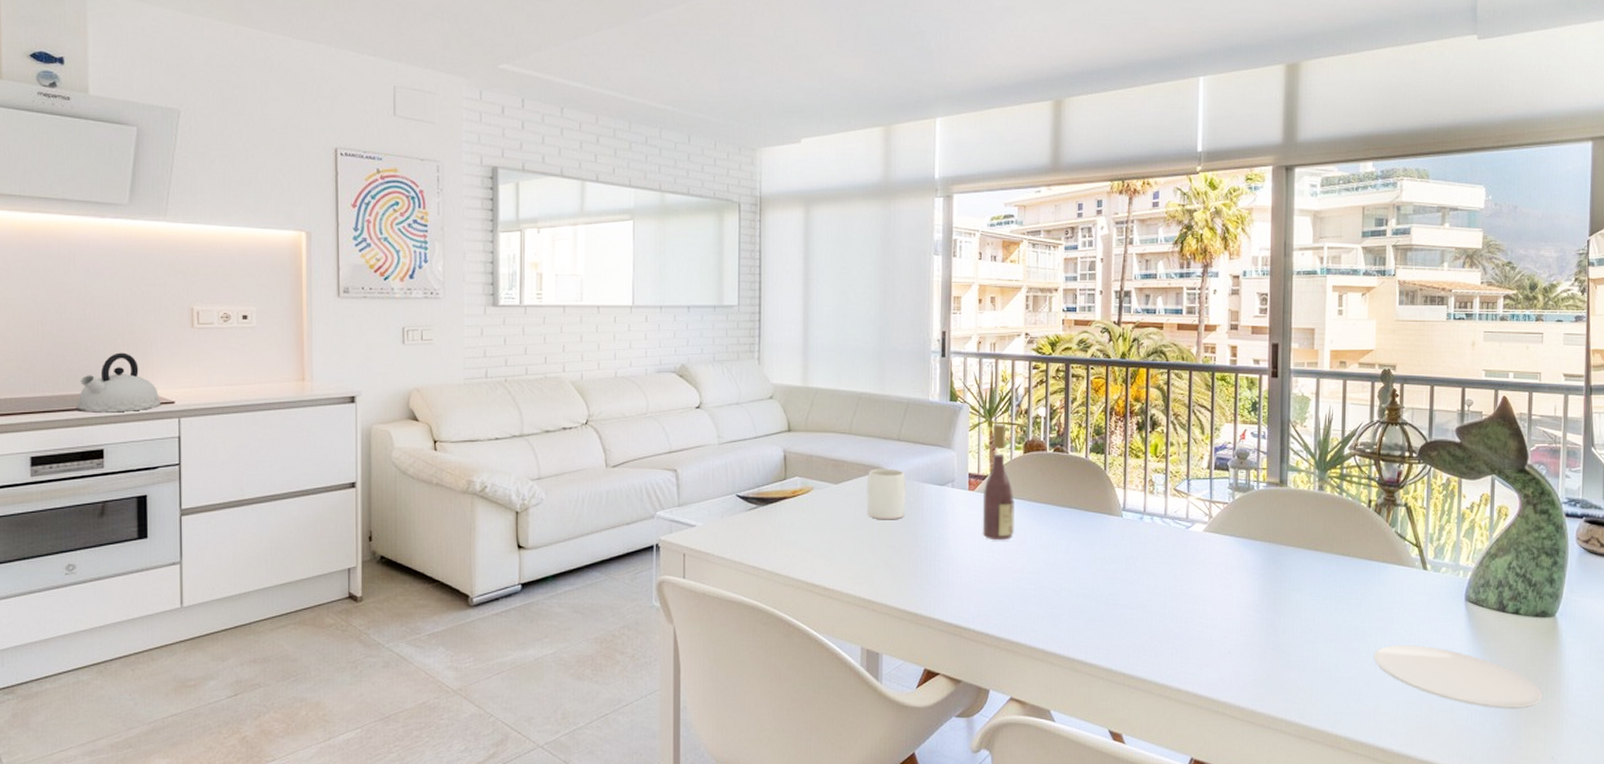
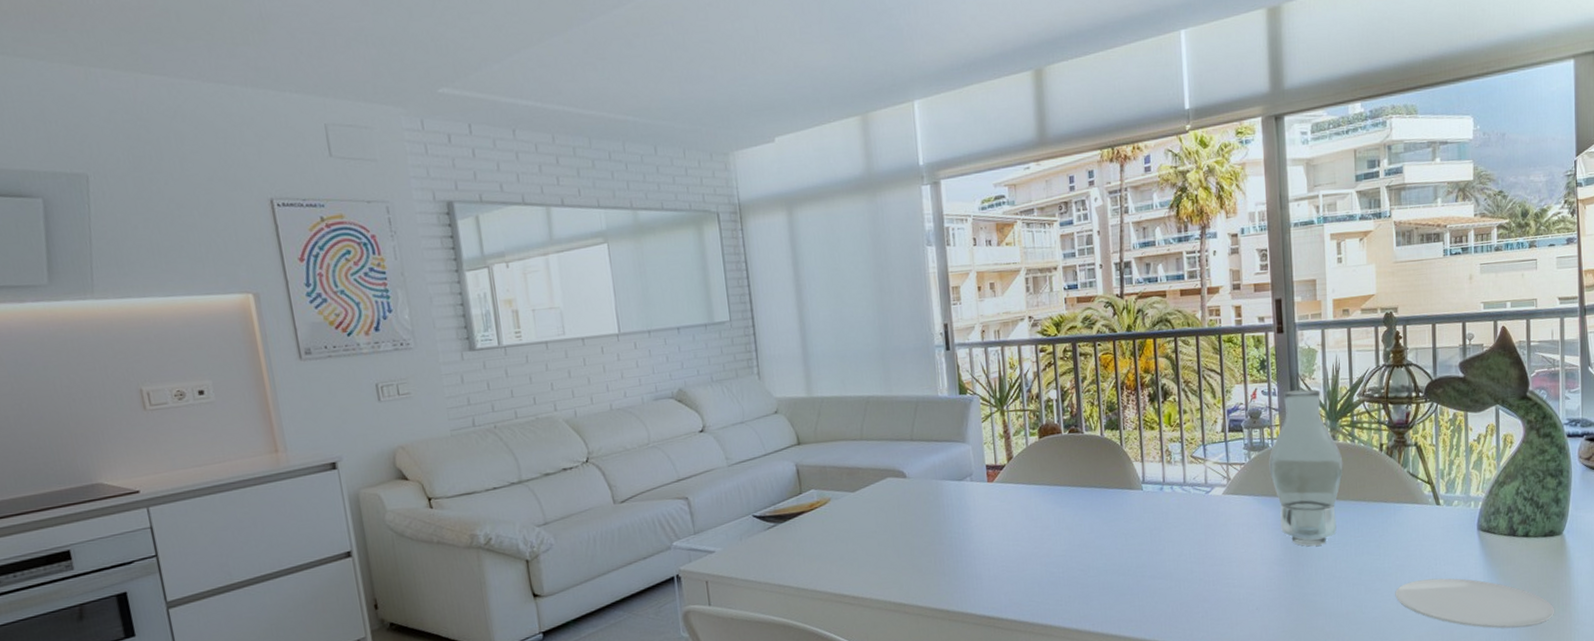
kettle: present [76,352,162,413] -> none [29,445,126,515]
mug: present [866,469,907,520] -> none [884,469,926,523]
wine bottle: present [982,422,1014,541] -> none [1002,410,1037,529]
vase: none [1253,435,1329,596] -> present [1269,389,1344,547]

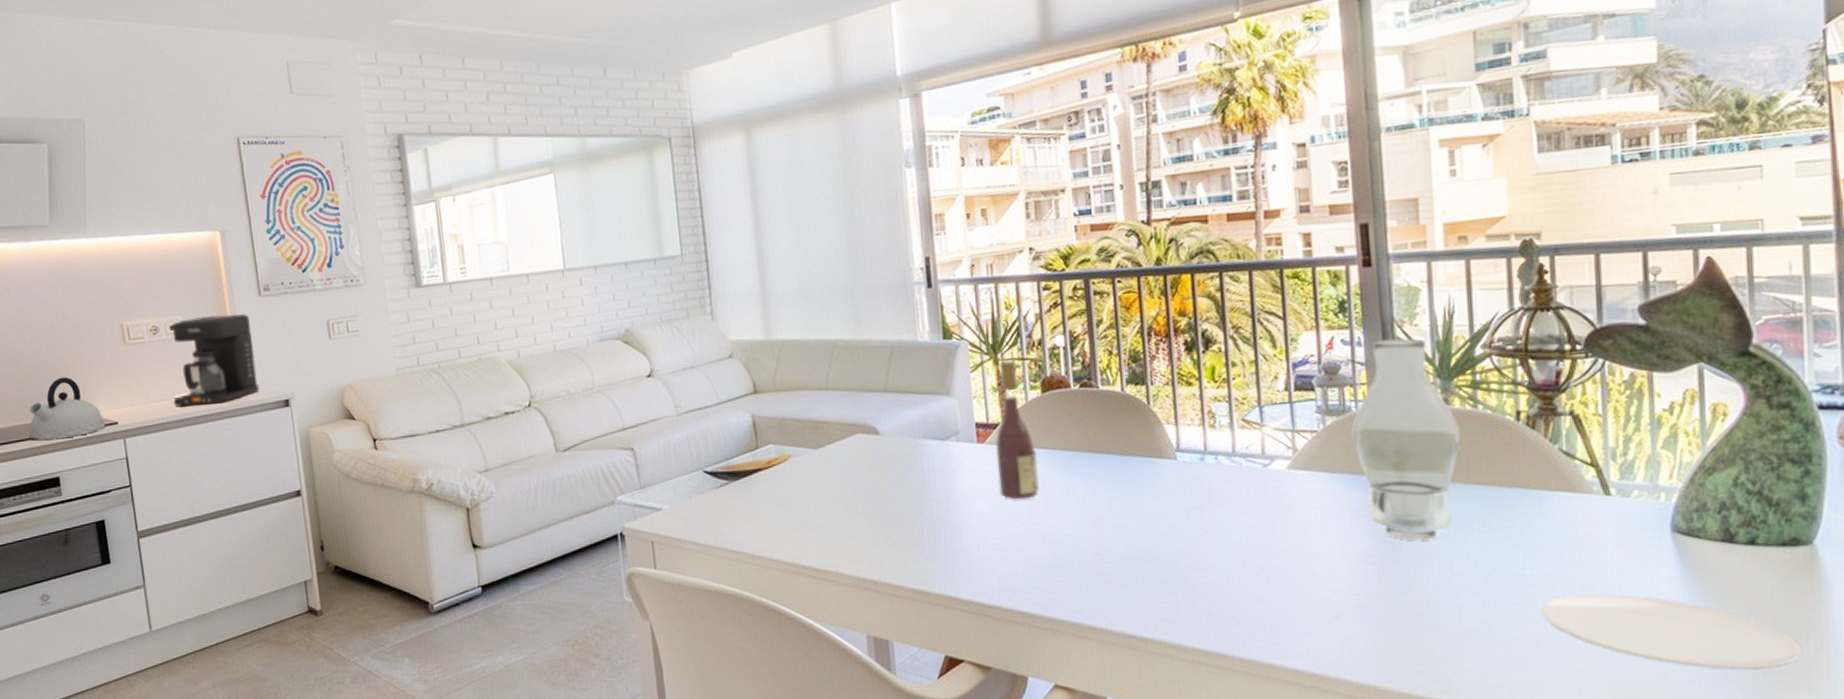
kettle: none [29,445,126,515] -> present [29,376,106,442]
coffee maker: none [201,378,303,473] -> present [172,314,260,406]
wine bottle: none [1002,410,1037,529] -> present [995,359,1039,500]

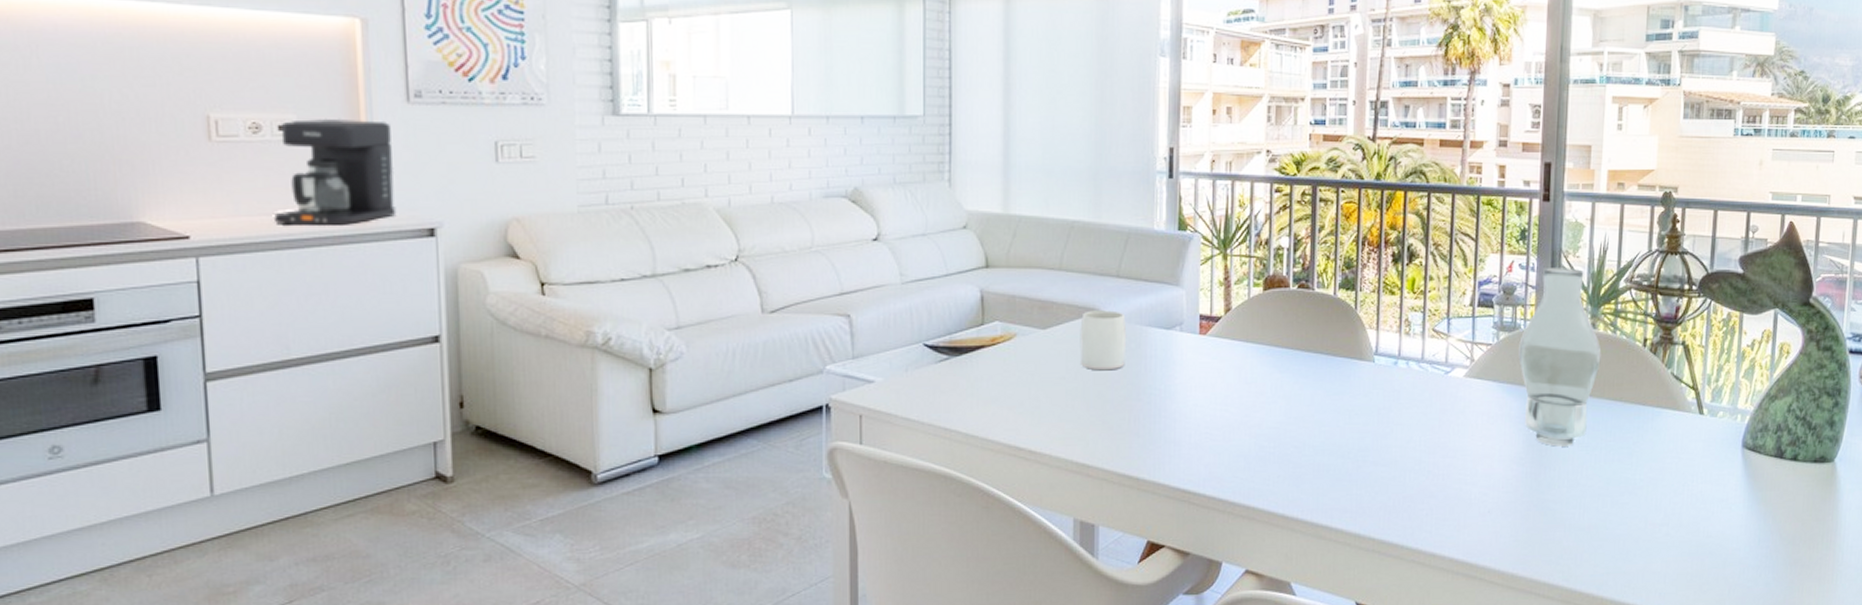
kettle: present [29,376,106,442] -> none [51,173,172,251]
mug: none [852,425,903,487] -> present [1079,310,1127,371]
wine bottle: present [995,359,1039,500] -> none [1215,255,1252,392]
plate: present [1541,593,1803,671] -> none [1644,497,1818,563]

